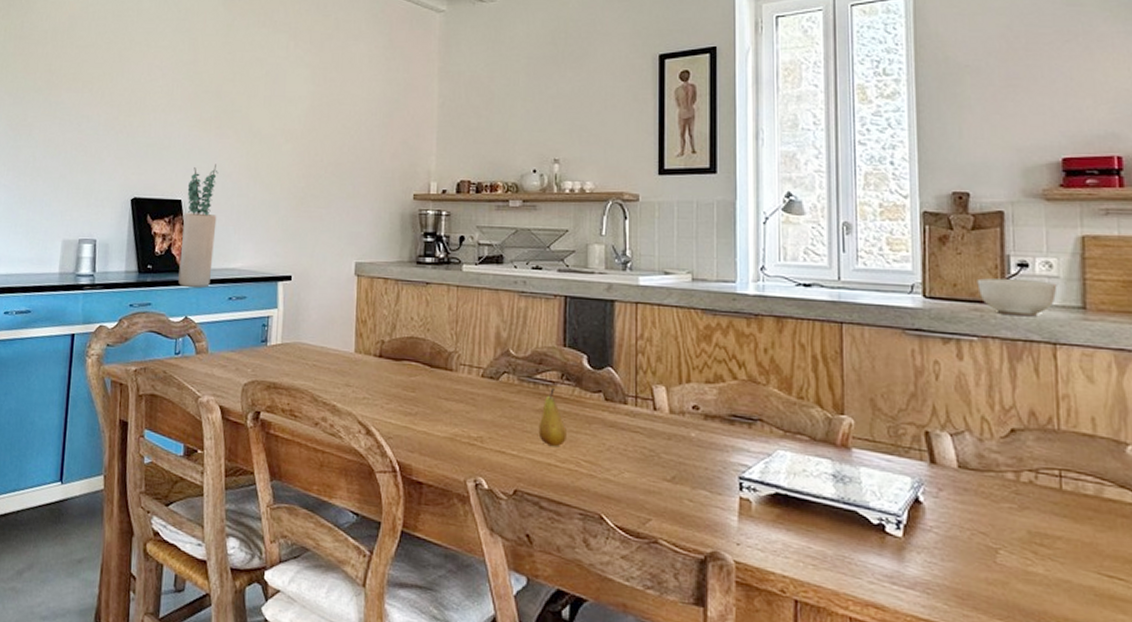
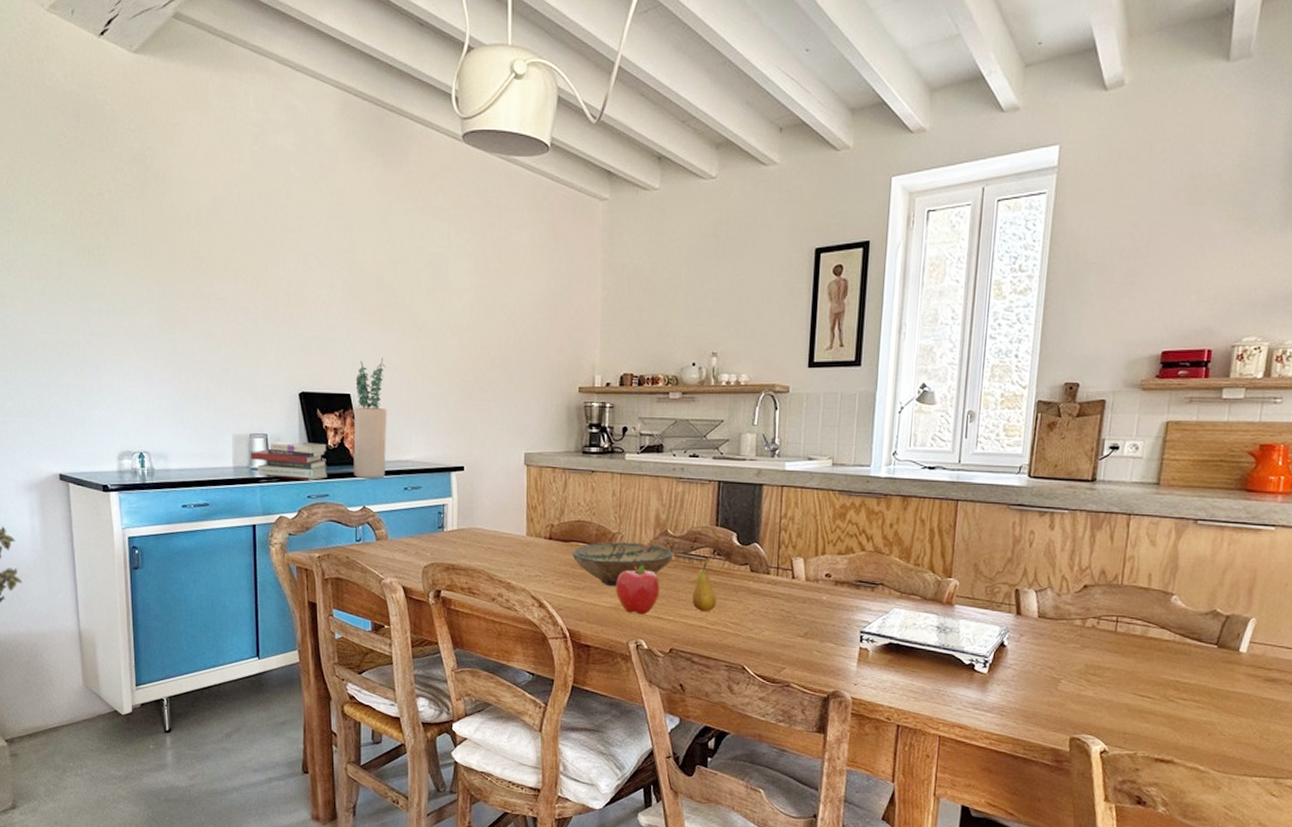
books: none [77,247,153,289] -> present [250,441,328,482]
bowl: none [404,361,516,414] -> present [572,542,673,587]
fruit: none [451,388,502,448] -> present [615,564,660,615]
bowl: present [977,278,1057,317] -> none [1074,459,1140,492]

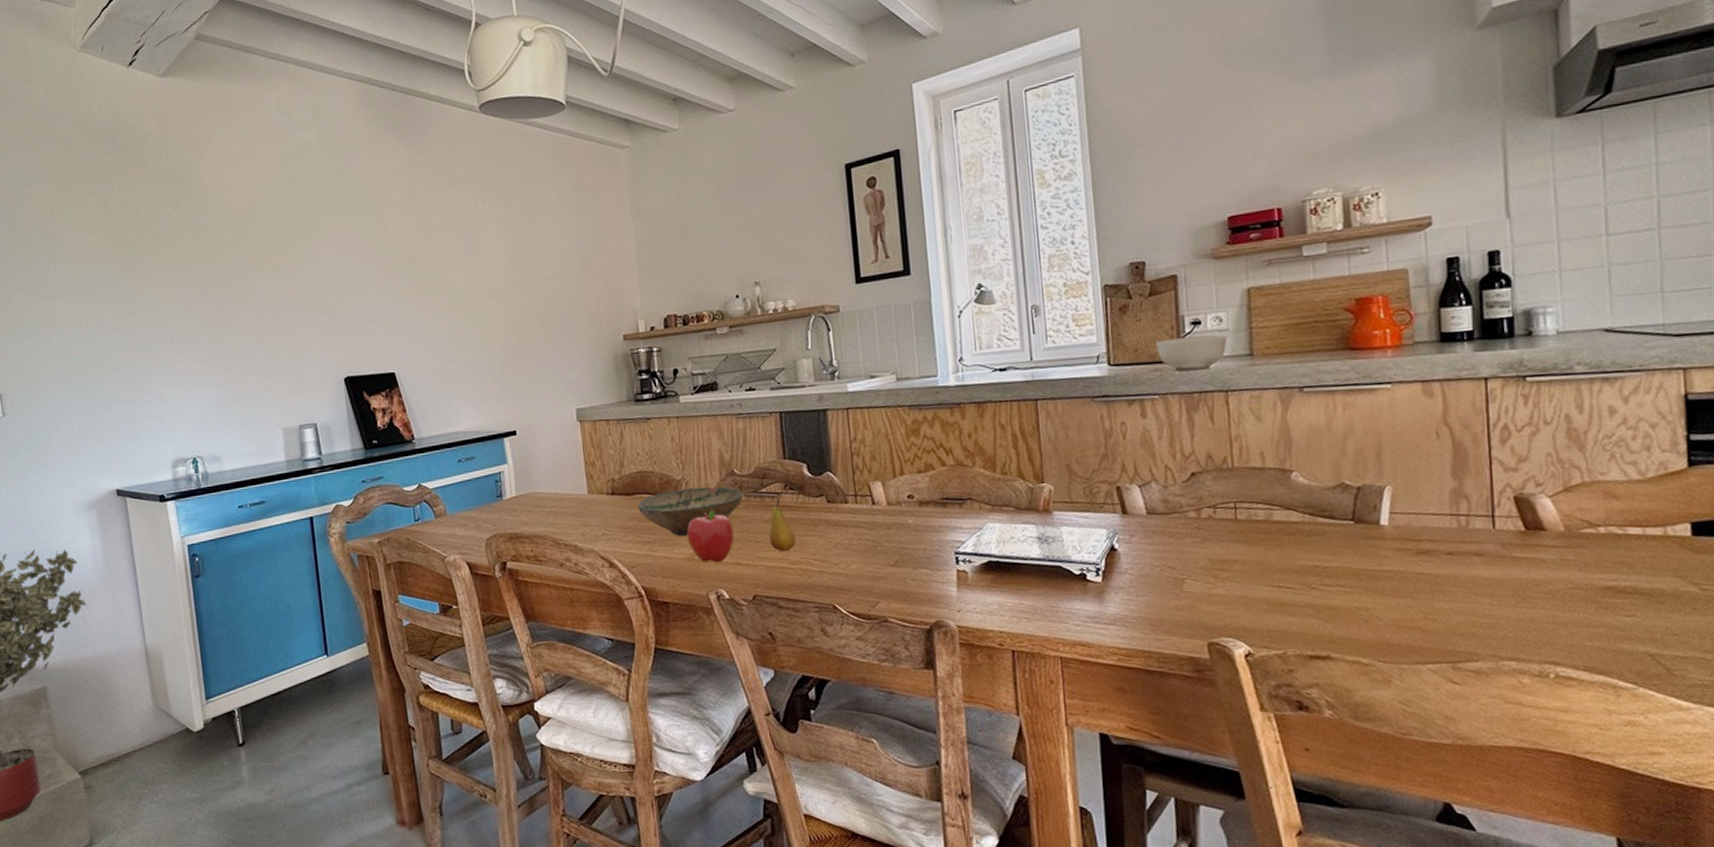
books: present [250,441,328,482] -> none [301,425,380,467]
vase: present [353,357,387,480] -> none [398,332,438,457]
bowl: none [1074,459,1140,492] -> present [1155,334,1227,371]

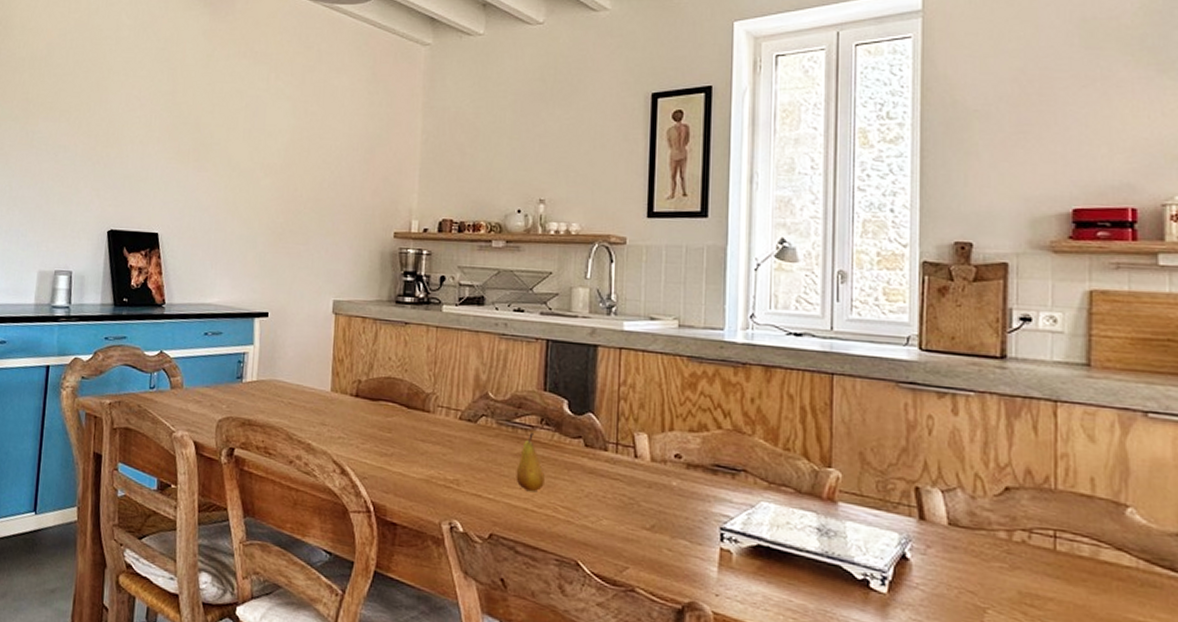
bowl: present [637,486,743,537] -> none [380,403,495,456]
fruit: present [686,509,735,563] -> none [427,431,479,491]
bowl: present [1155,334,1227,371] -> none [976,331,1061,373]

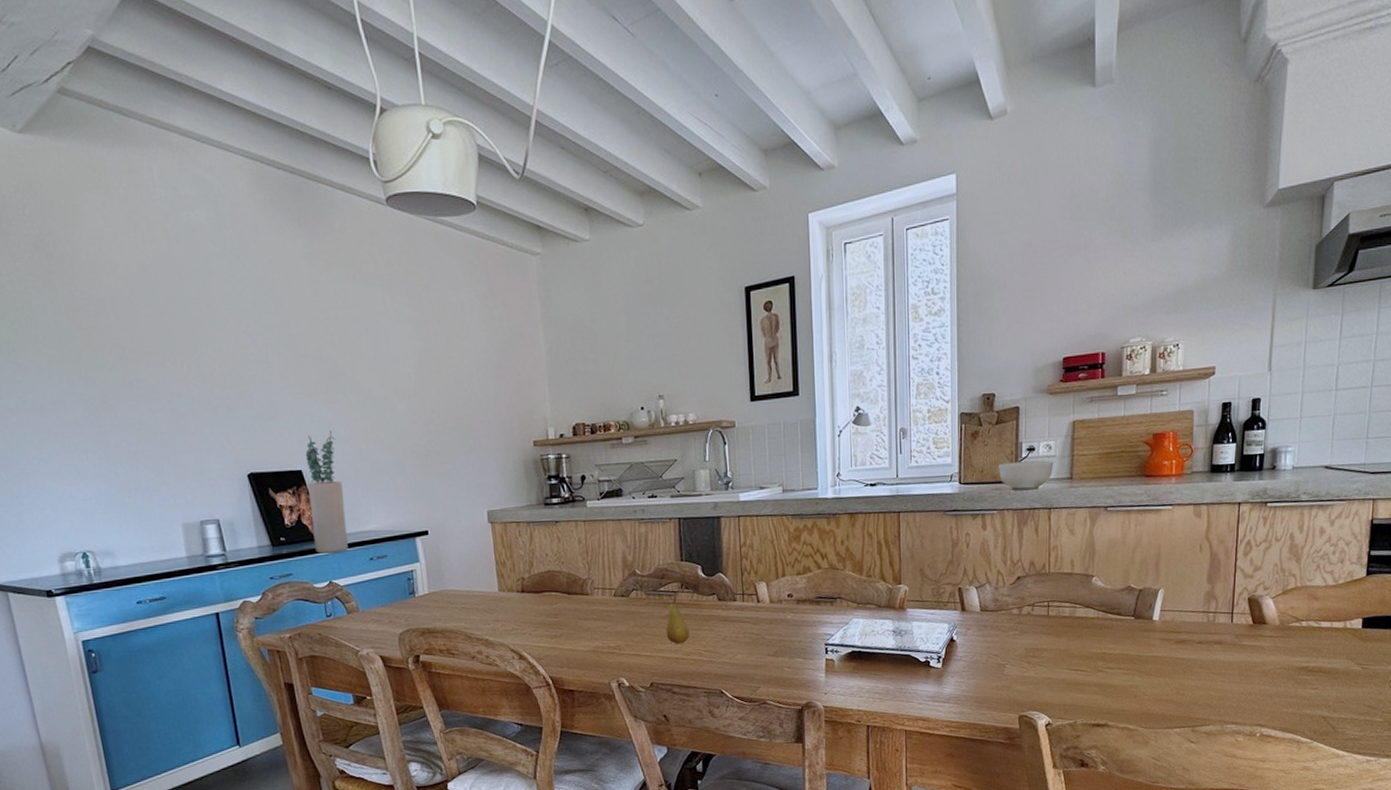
vase: none [154,197,196,323] -> present [305,430,348,555]
bowl: none [976,331,1061,373] -> present [998,460,1054,491]

